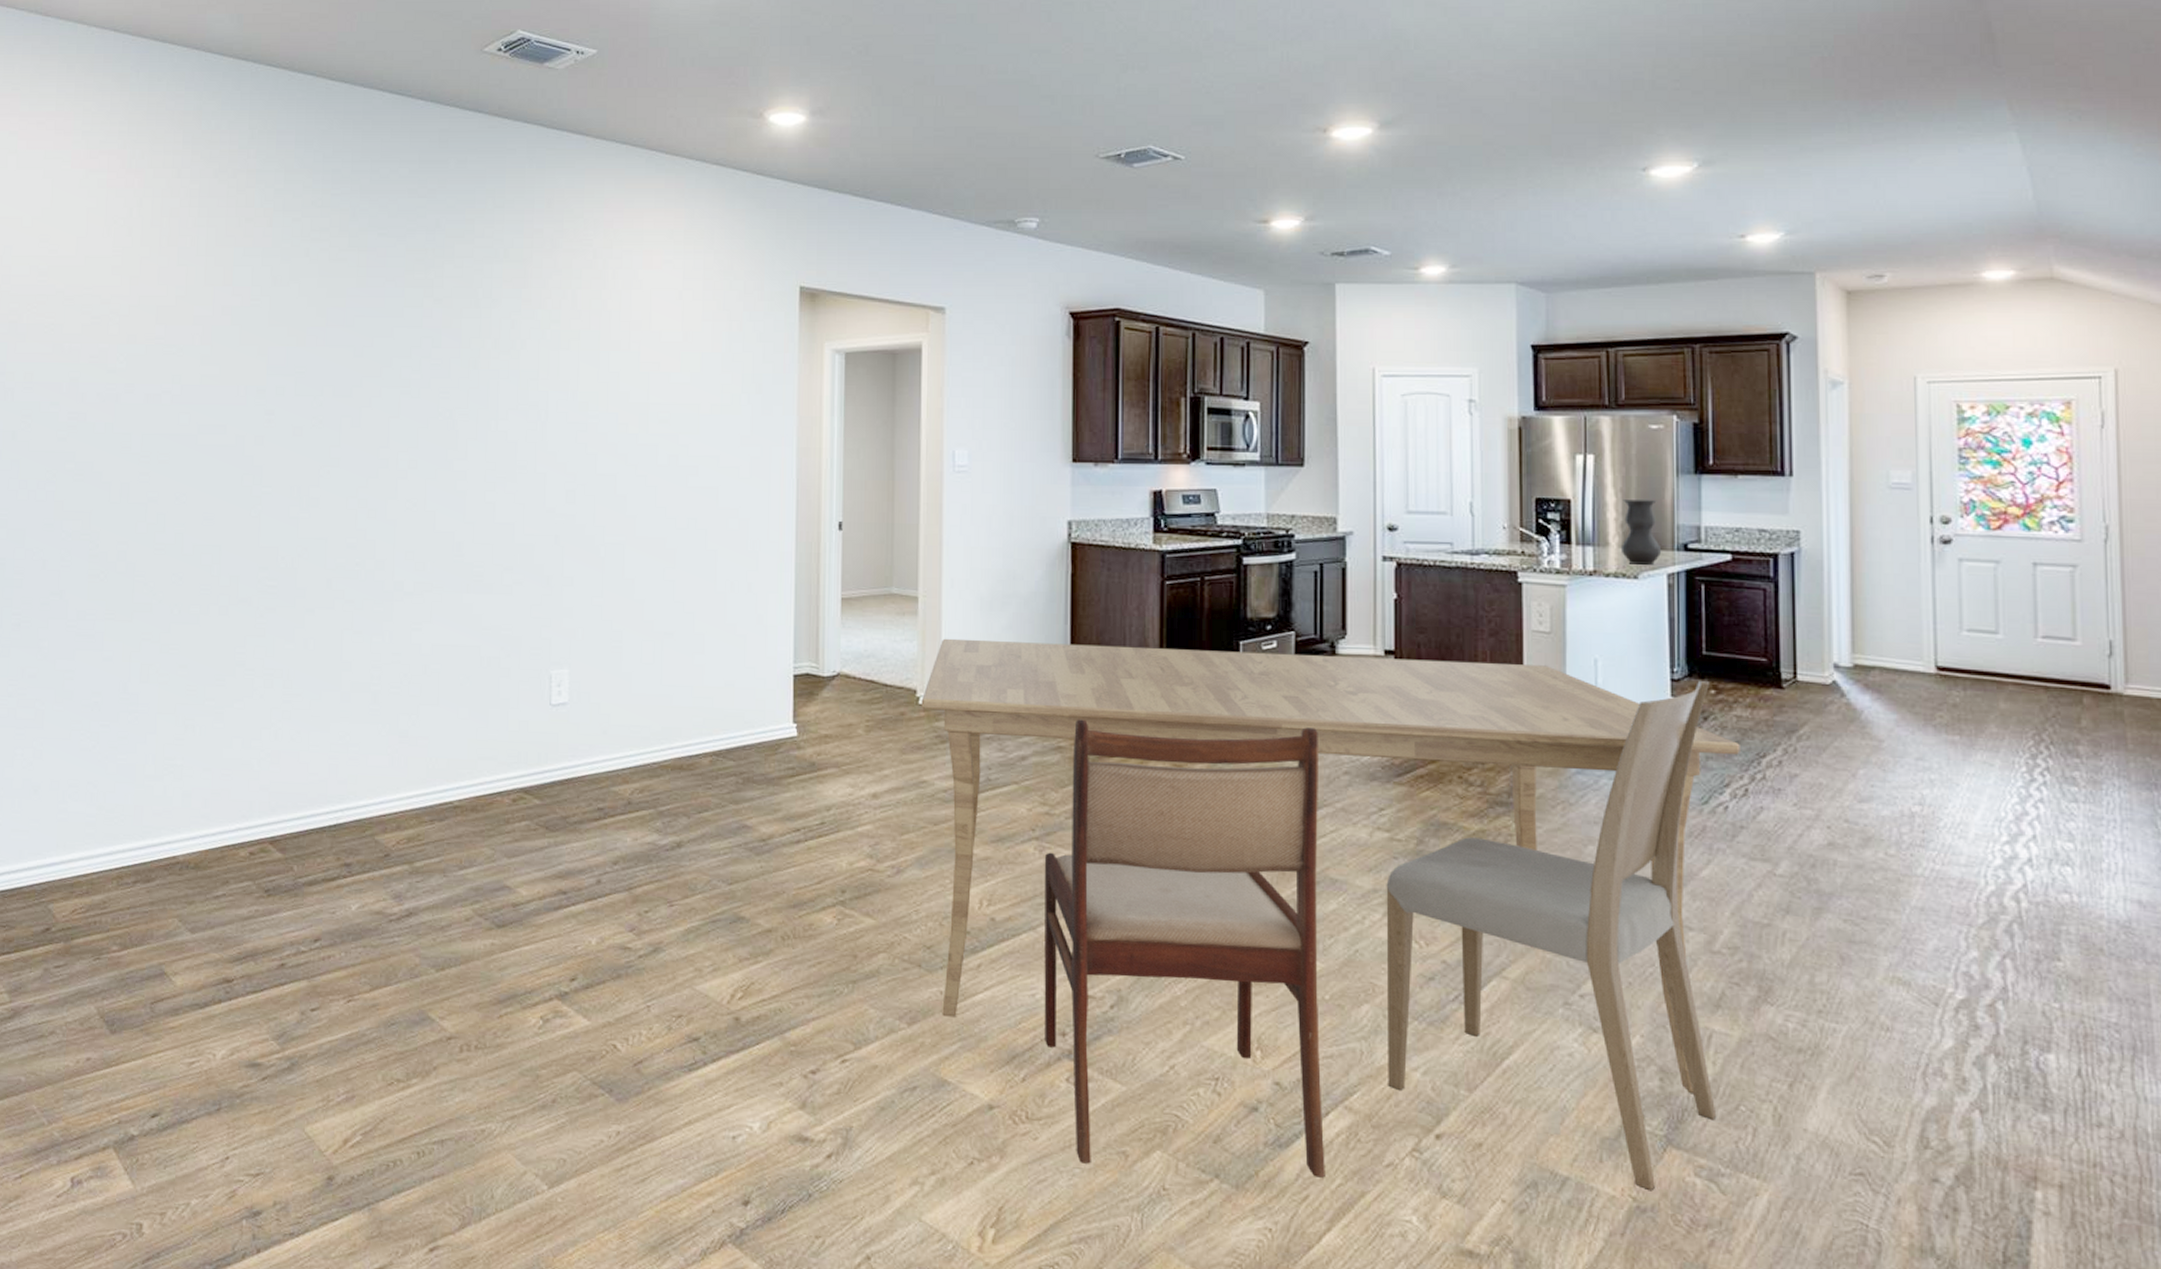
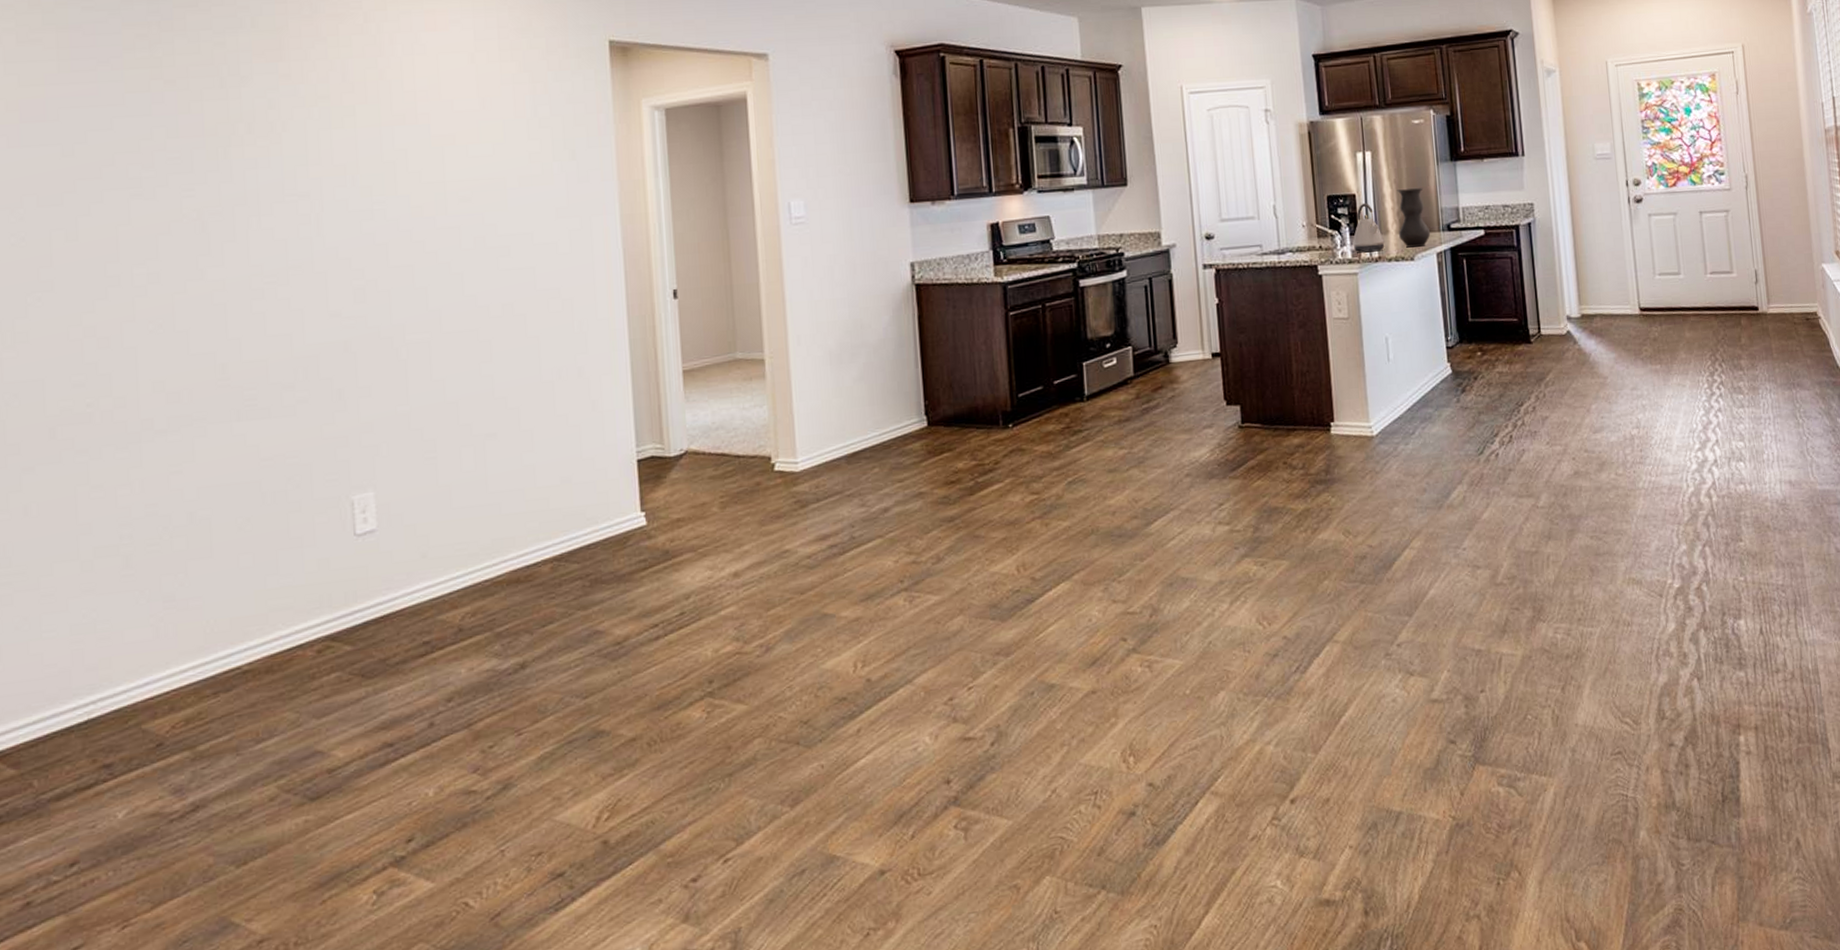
dining table: present [921,638,1740,1093] -> none [776,349,1504,790]
dining chair: present [1044,719,1325,1178] -> none [914,436,1200,907]
dining chair: present [1386,680,1717,1191] -> none [1230,344,1511,808]
kettle: none [1563,510,1603,565] -> present [1352,202,1385,253]

